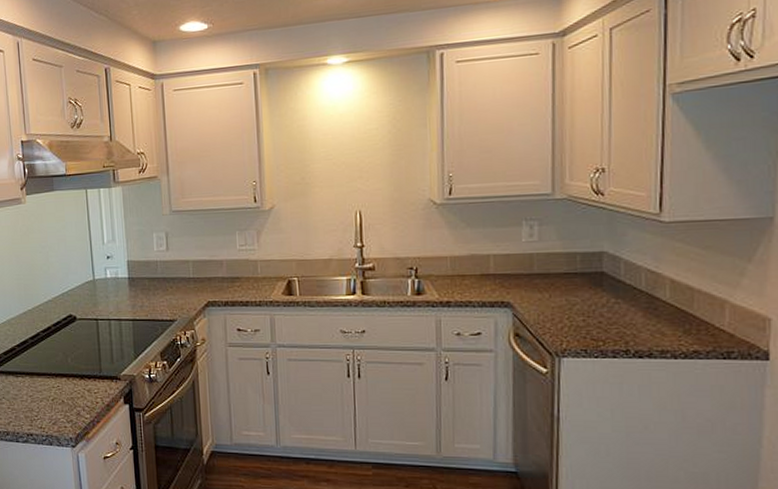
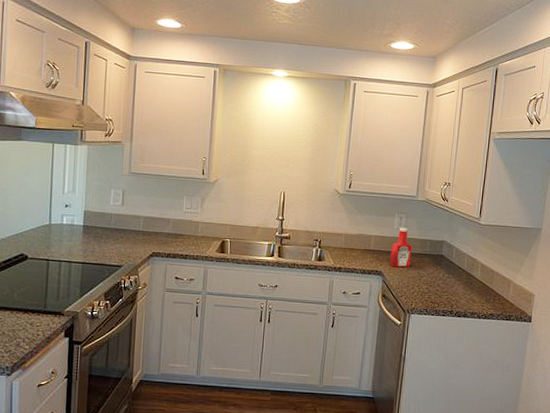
ketchup bottle: none [520,239,554,295] -> present [390,227,412,268]

